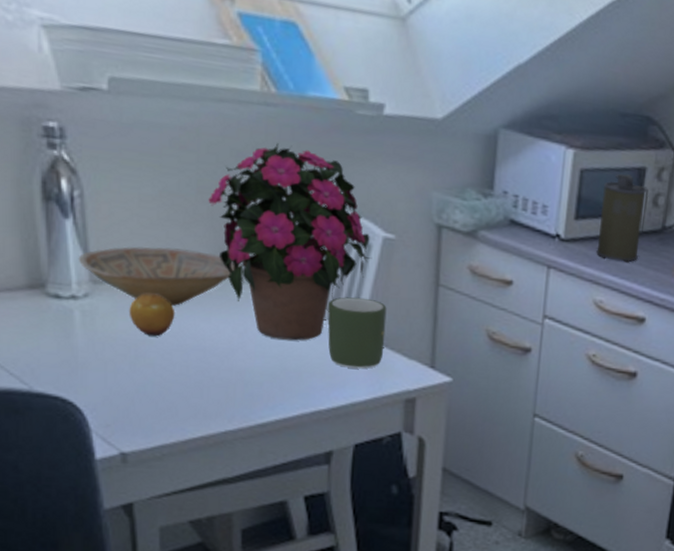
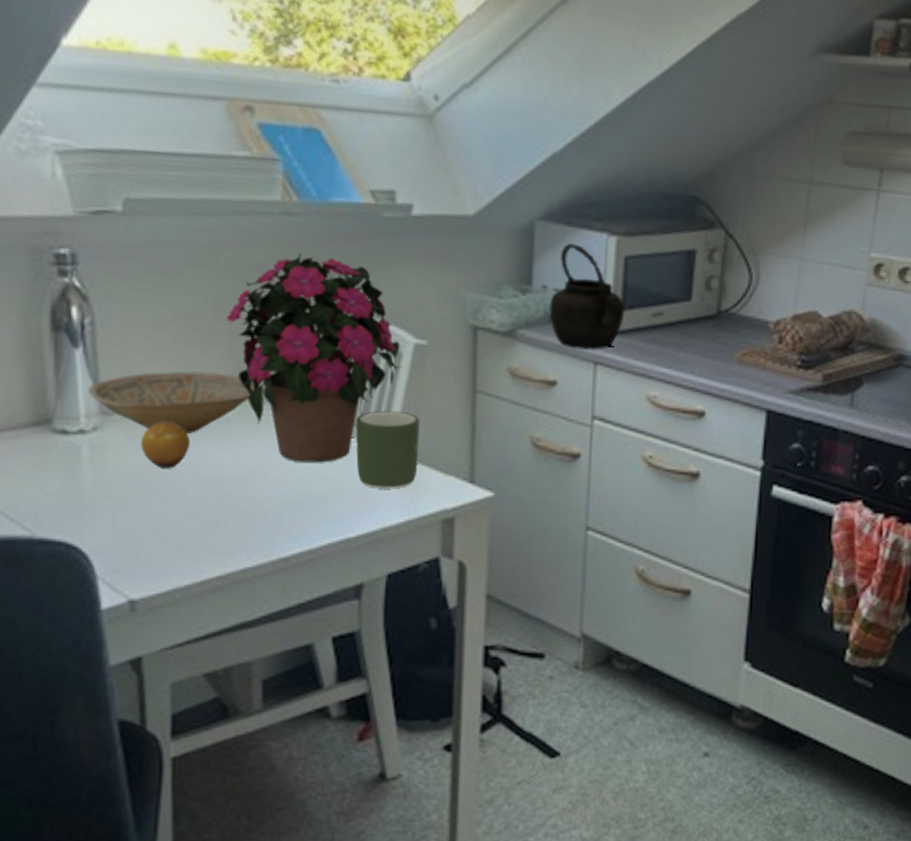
kettle: none [508,152,579,256] -> present [549,243,625,352]
canister: present [596,174,649,263] -> none [647,258,700,352]

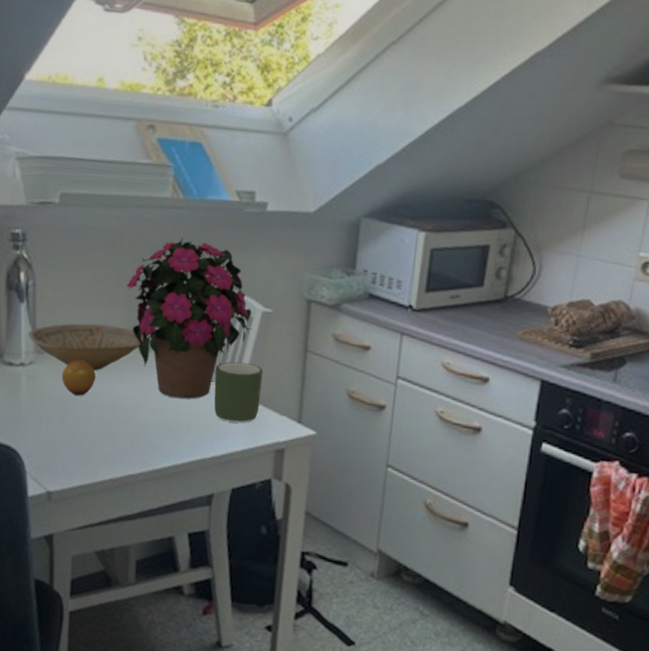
kettle: present [549,243,625,352] -> none [368,237,429,324]

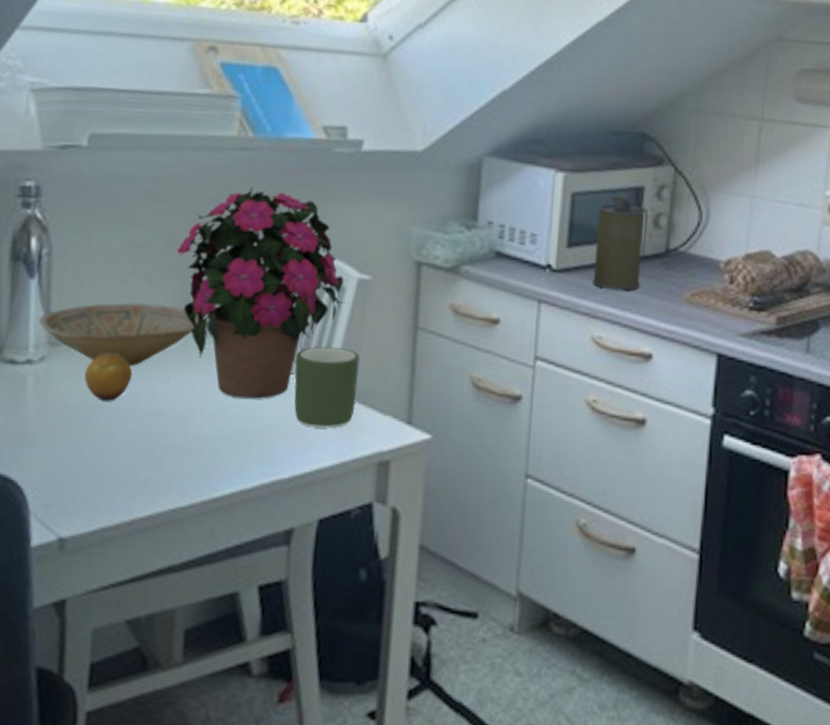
canister: none [444,251,492,329] -> present [592,195,648,292]

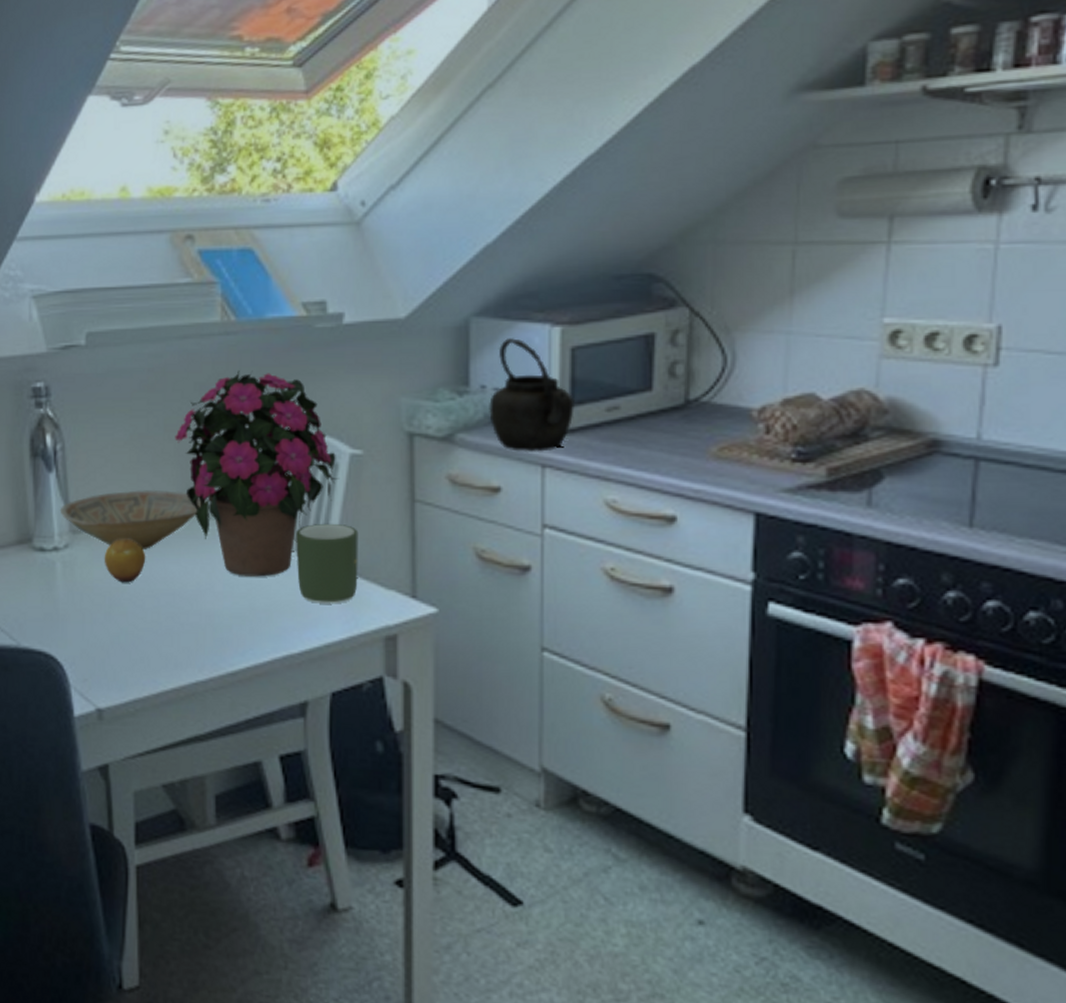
kettle: none [494,179,571,289] -> present [489,338,574,453]
canister: present [592,195,648,292] -> none [601,345,661,450]

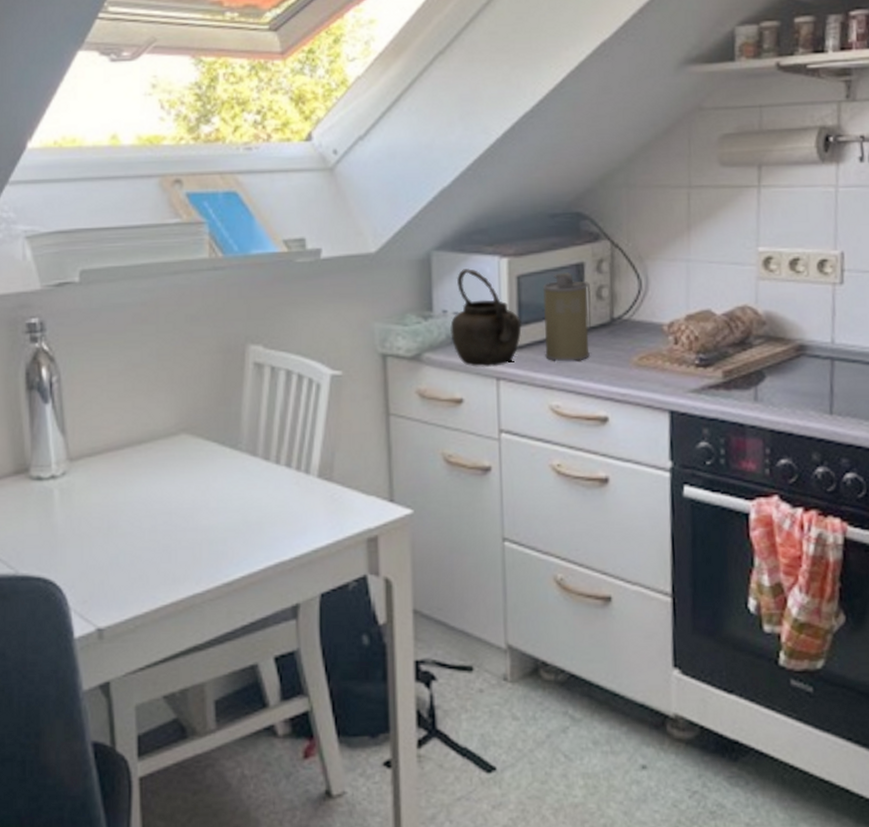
bowl: present [59,490,207,551] -> none [56,415,200,474]
fruit: present [104,538,146,583] -> none [101,463,143,506]
potted flower: present [175,370,340,577] -> none [168,302,322,492]
mug: present [296,523,359,604] -> none [284,438,342,513]
canister: none [601,345,661,450] -> present [542,272,592,362]

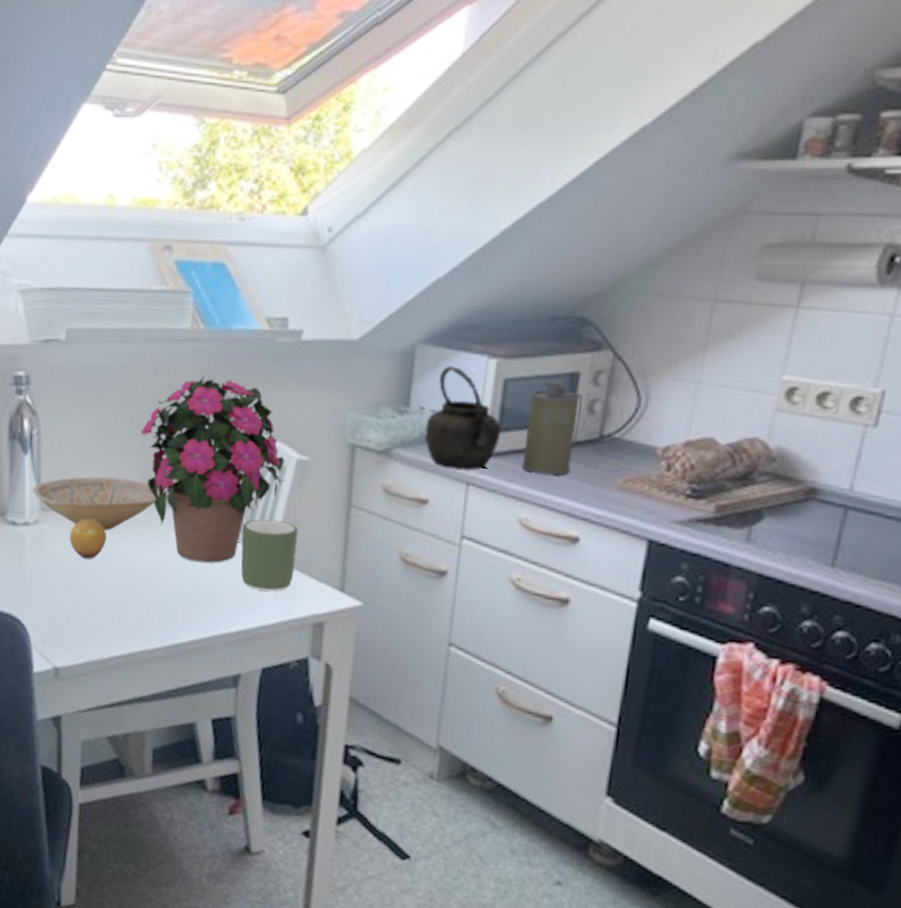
bowl: none [56,415,200,474] -> present [32,476,166,531]
fruit: none [101,463,143,506] -> present [69,519,107,559]
potted flower: none [168,302,322,492] -> present [141,375,286,563]
mug: none [284,438,342,513] -> present [241,519,299,592]

